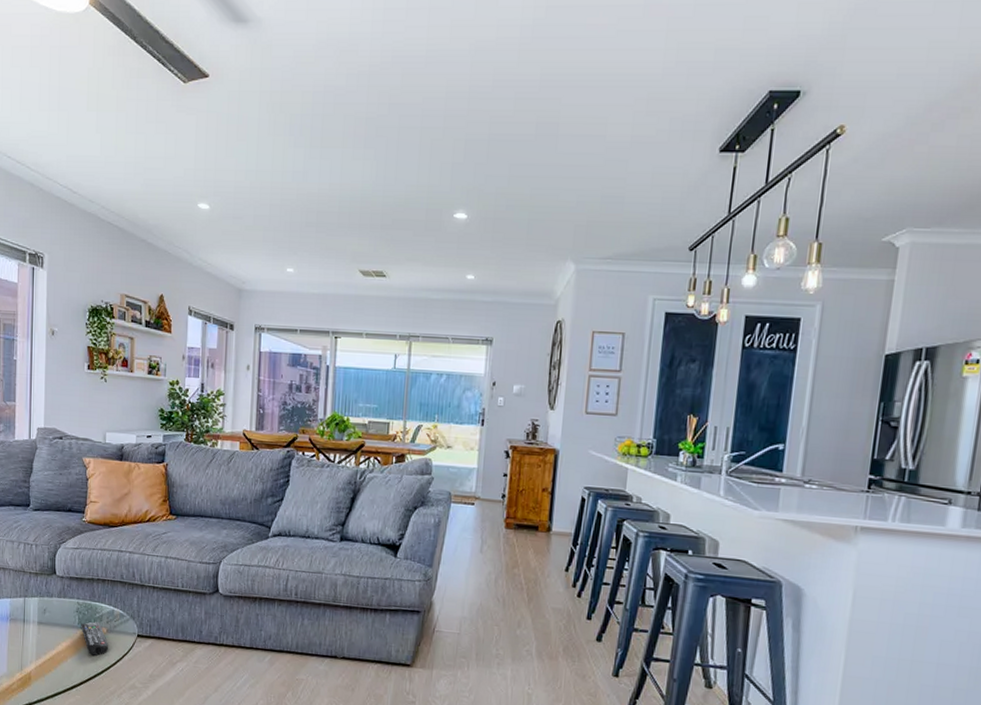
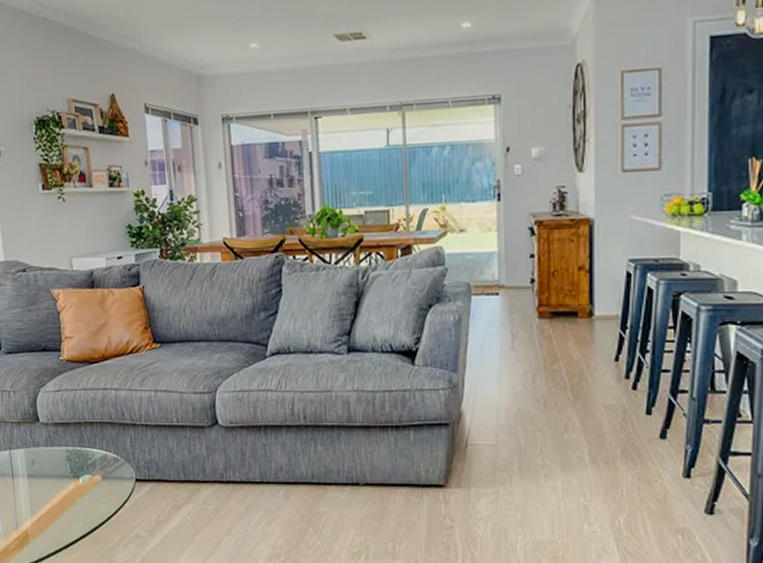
remote control: present [80,622,109,656] -> none [72,469,107,506]

